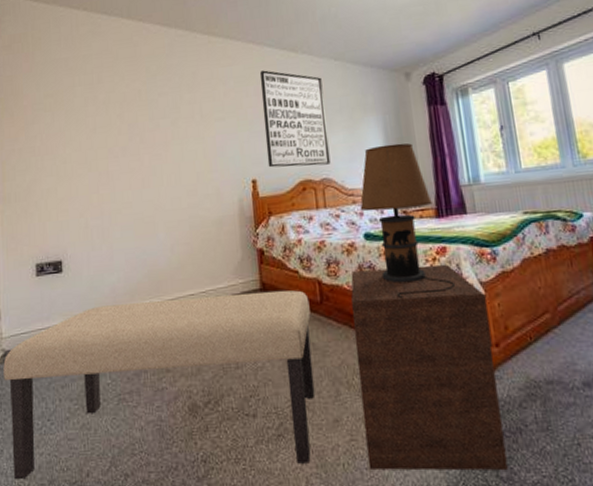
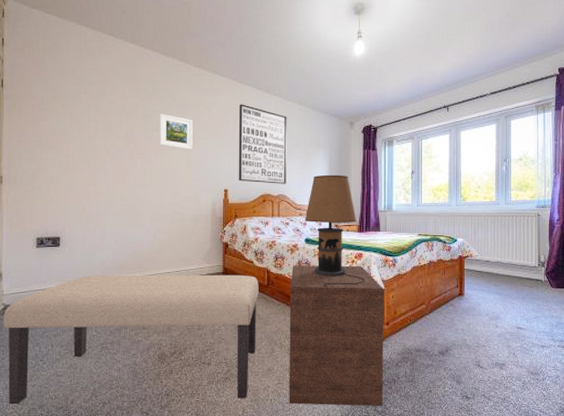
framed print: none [166,95,209,136] -> present [159,113,193,149]

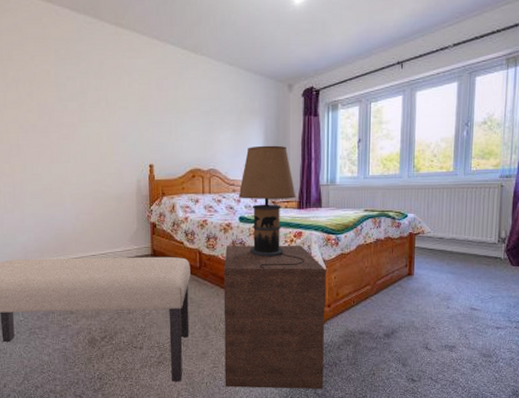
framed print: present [159,113,193,149] -> none [74,80,113,121]
wall art: present [238,104,287,184] -> none [161,67,218,158]

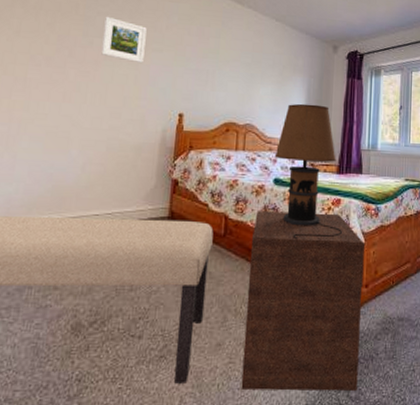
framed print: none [74,80,113,121] -> present [101,16,147,63]

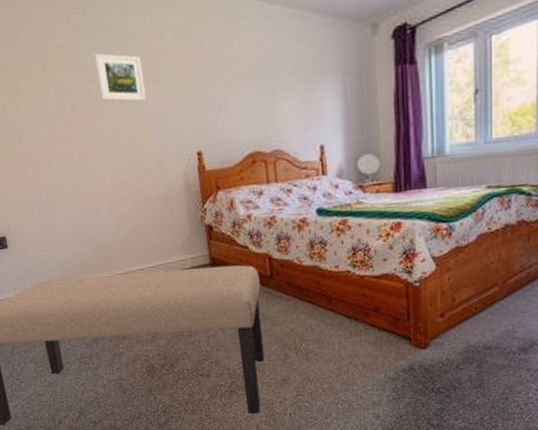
nightstand: present [241,211,365,392] -> none [301,239,439,419]
table lamp: present [274,103,342,240] -> none [313,109,406,273]

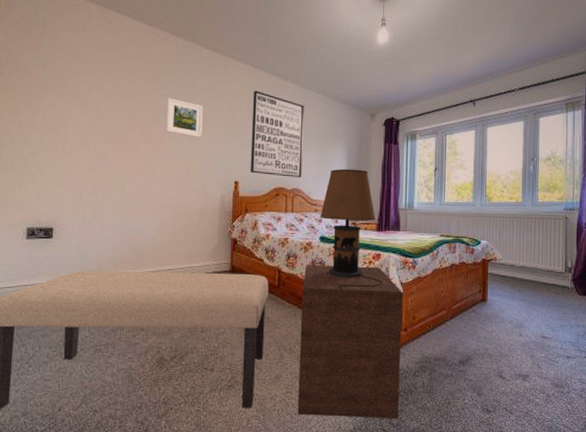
wall art: none [200,20,283,138] -> present [250,90,304,178]
nightstand: none [301,239,439,419] -> present [297,265,403,419]
table lamp: none [313,109,406,273] -> present [320,168,382,290]

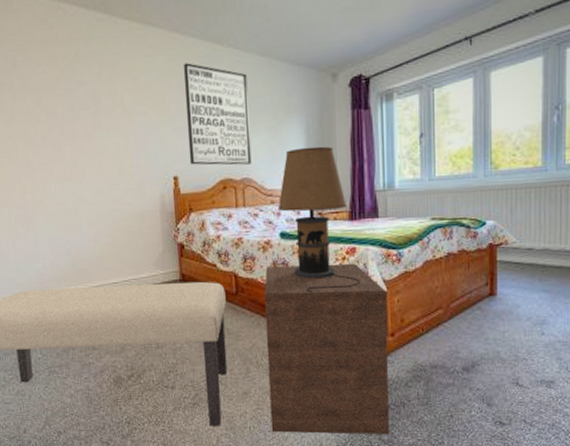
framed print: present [166,97,203,137] -> none [85,85,130,130]

